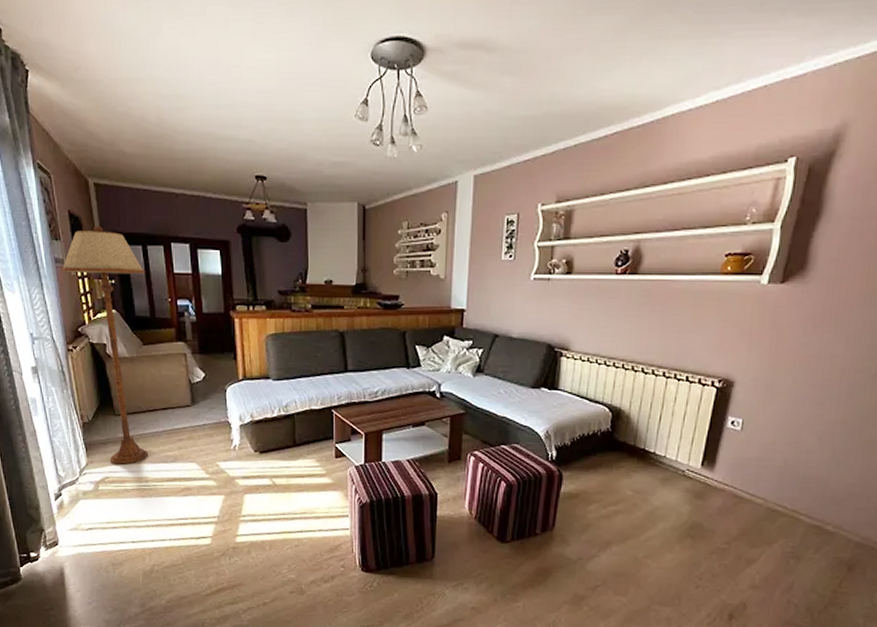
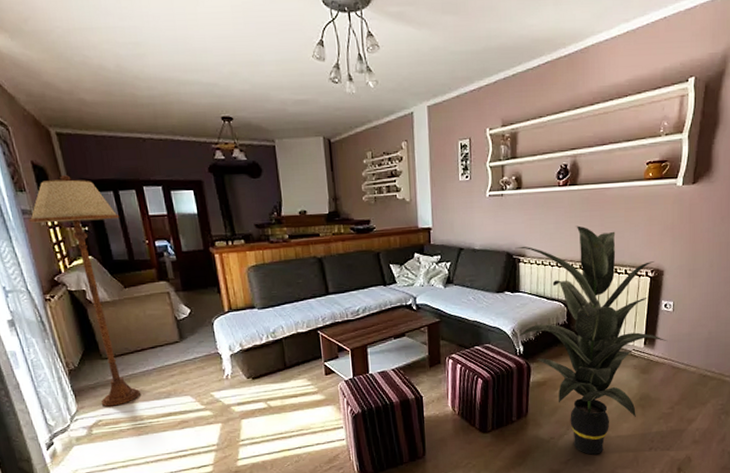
indoor plant: none [553,321,730,585] -> present [515,225,667,455]

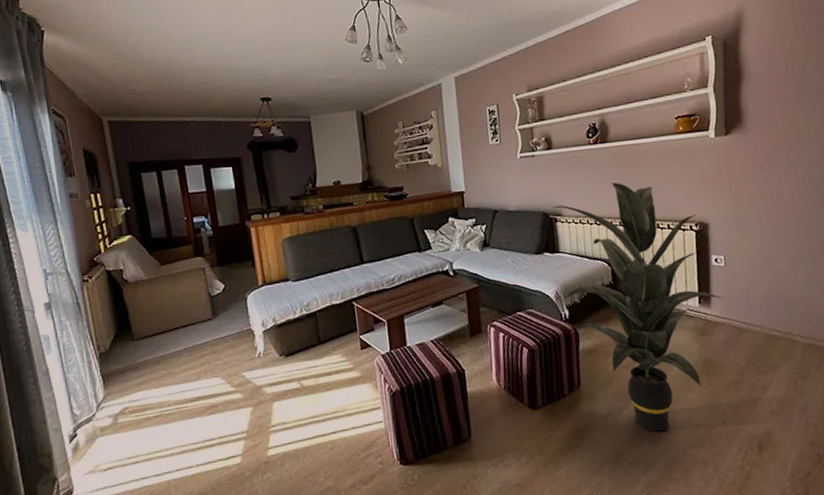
floor lamp: present [29,175,140,407] -> none [75,159,170,392]

